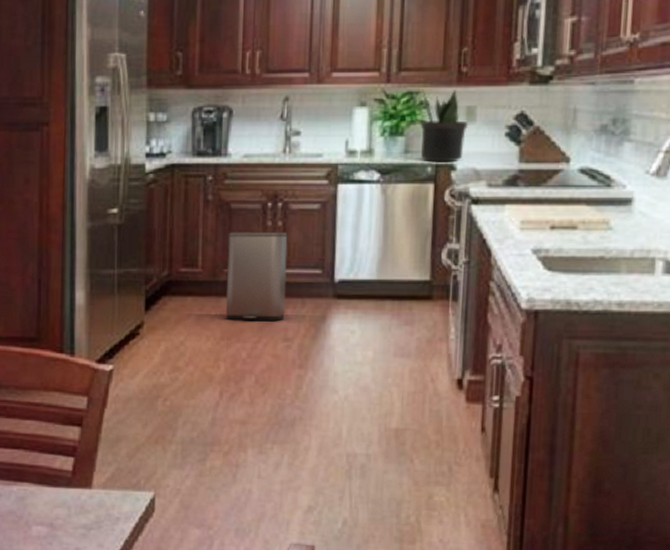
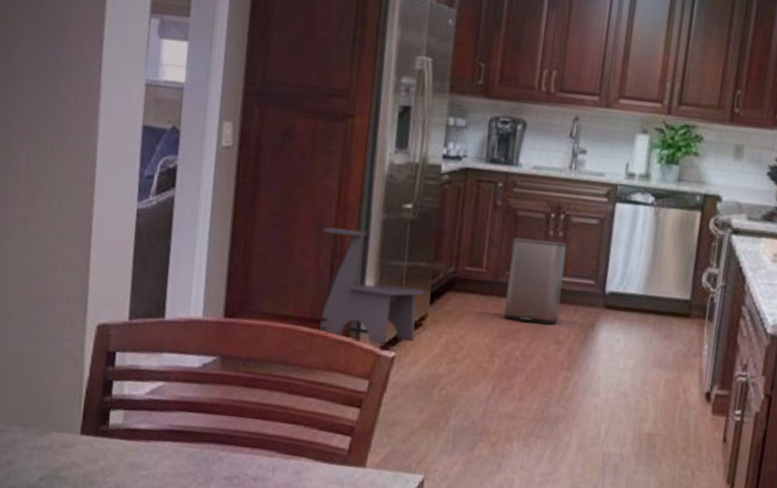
step stool: none [27,240,139,357] -> present [319,227,425,344]
planter: present [420,89,469,162] -> none [692,124,737,194]

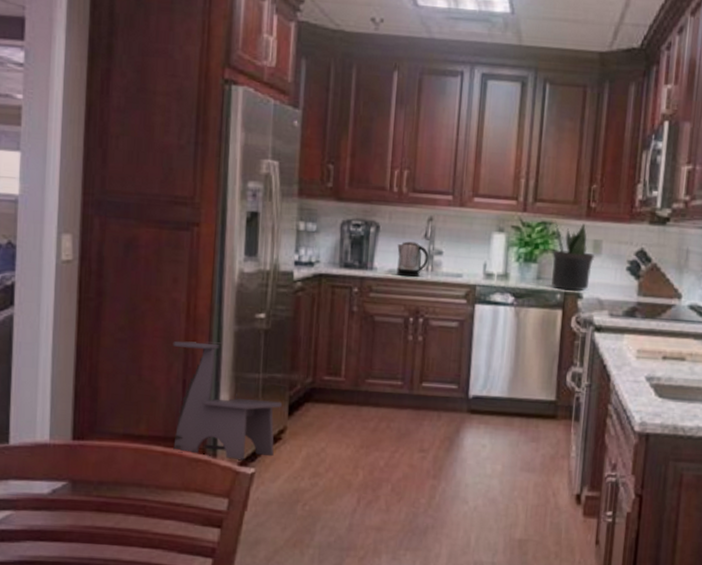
pedal bin: present [504,237,567,325] -> none [365,344,428,433]
kettle: none [541,139,573,175] -> present [396,241,429,278]
planter: none [692,124,737,194] -> present [551,220,595,291]

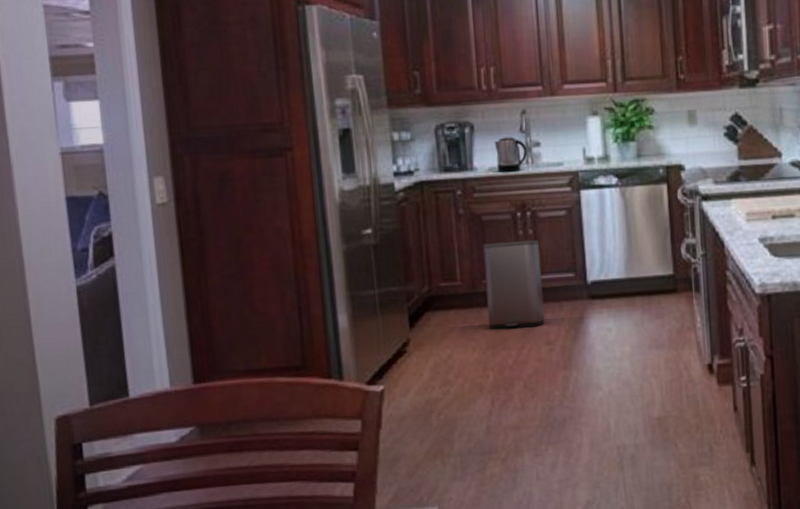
step stool: present [173,341,283,460] -> none [282,264,403,381]
pedal bin: none [365,344,428,433] -> present [482,239,545,330]
planter: present [551,220,595,291] -> none [646,96,692,164]

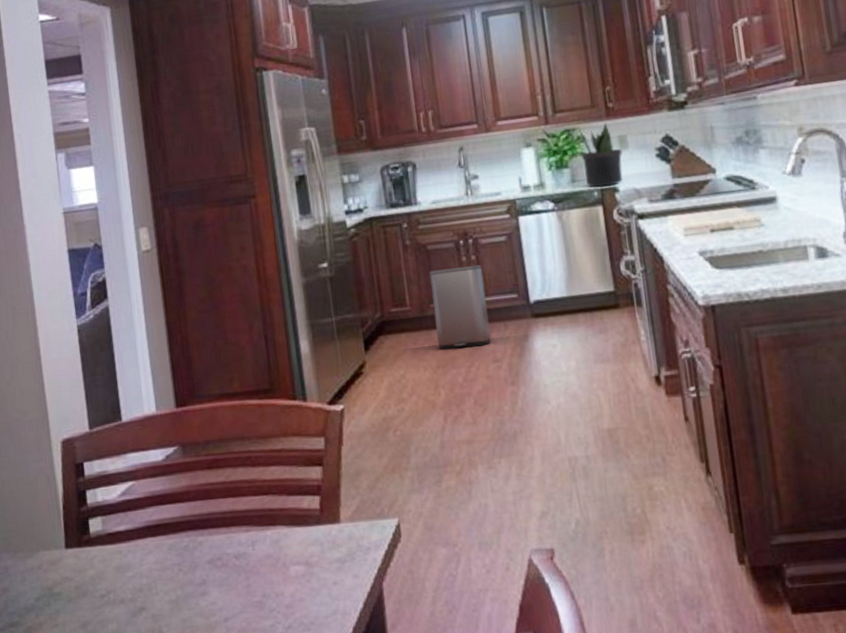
kettle: present [494,136,527,173] -> none [435,172,467,205]
planter: none [646,96,692,164] -> present [577,123,623,188]

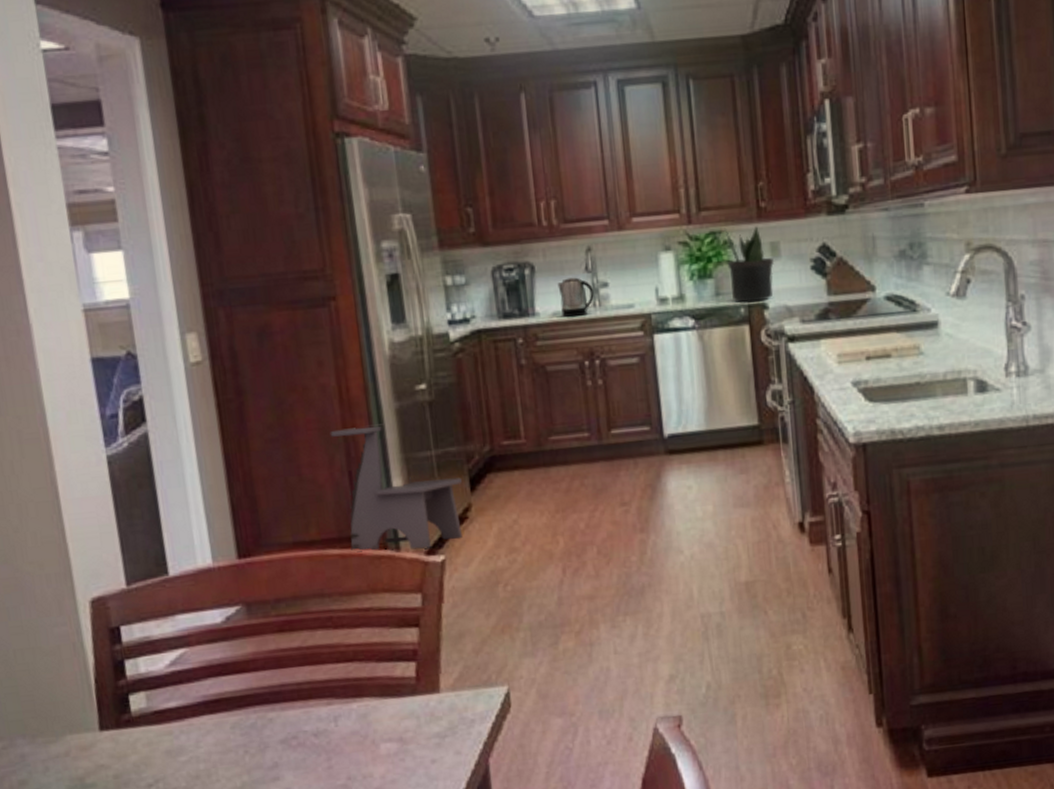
step stool: none [250,296,358,403] -> present [330,424,463,553]
pedal bin: present [428,264,491,350] -> none [547,390,619,491]
kettle: none [435,172,467,205] -> present [557,277,594,318]

